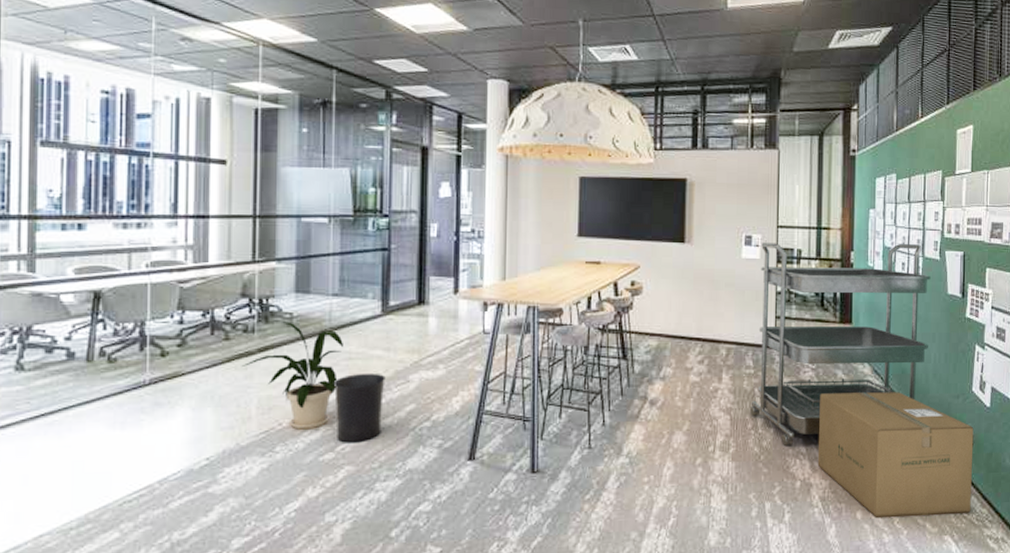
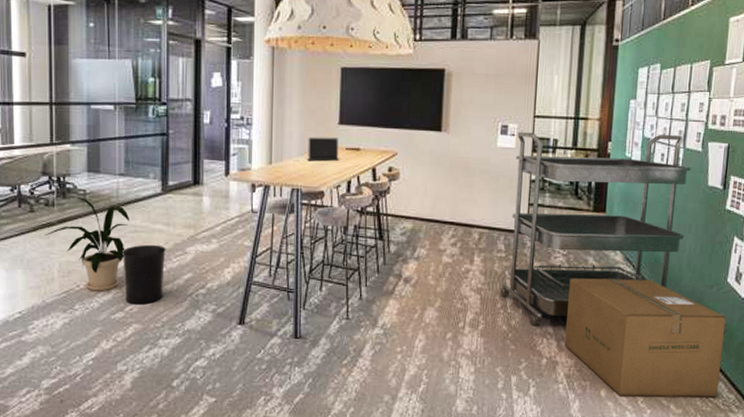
laptop: none [544,250,578,277] -> present [307,137,339,162]

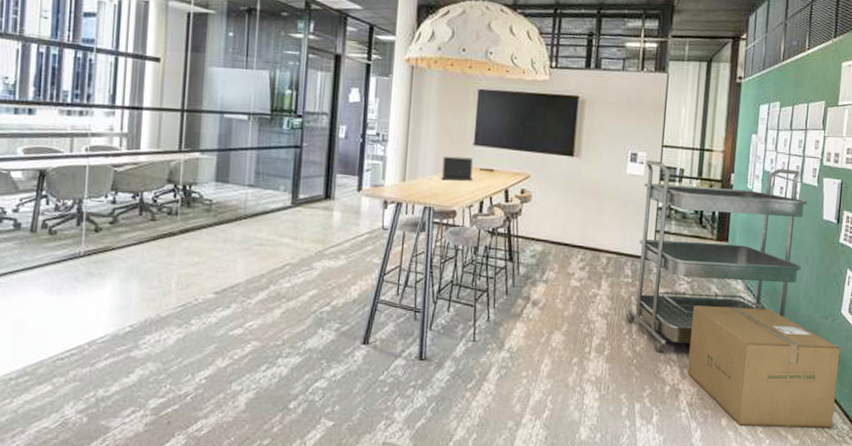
house plant: present [44,196,129,291] -> none [164,205,256,306]
waste bin: present [121,244,166,305] -> none [245,258,292,321]

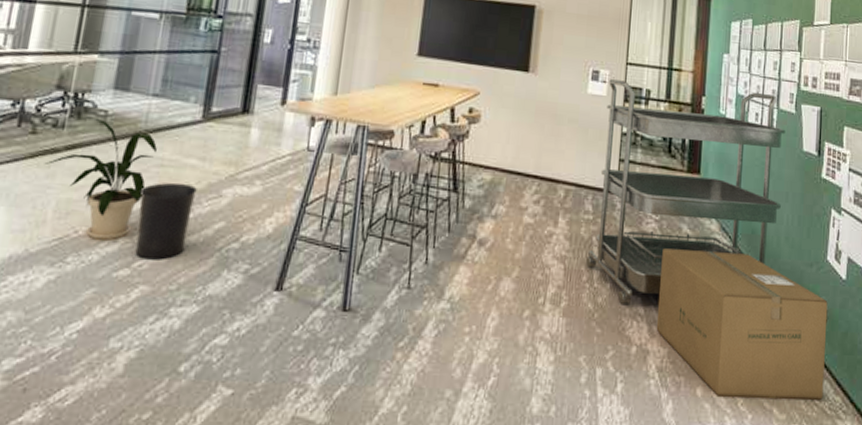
house plant: none [164,205,256,306] -> present [44,116,157,240]
waste bin: none [245,258,292,321] -> present [135,182,197,260]
laptop: present [441,156,473,182] -> none [379,67,416,98]

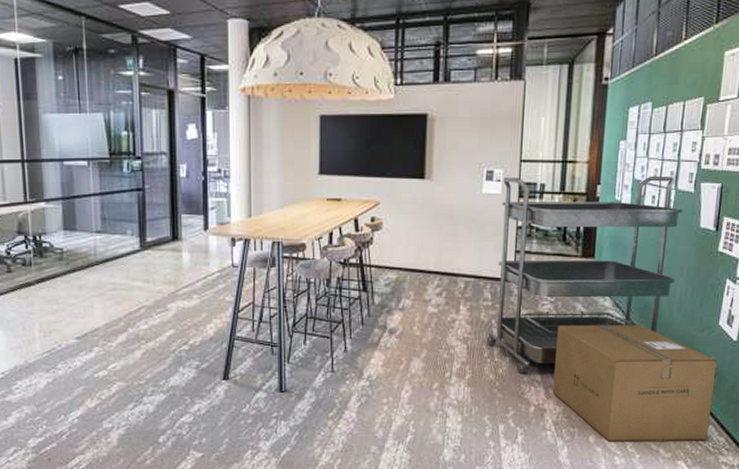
house plant: present [44,116,157,240] -> none [23,255,108,350]
waste bin: present [135,182,197,260] -> none [102,302,147,363]

